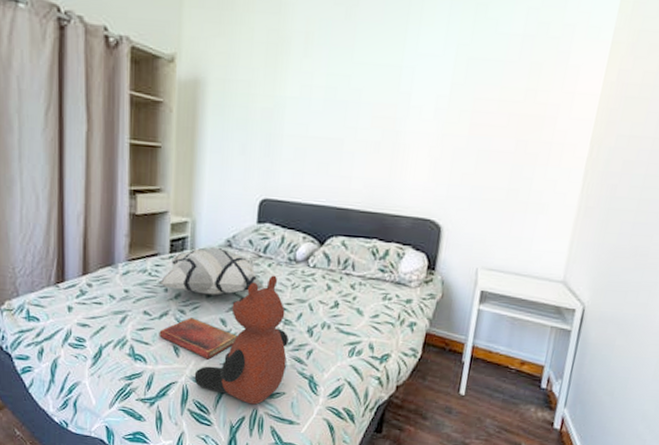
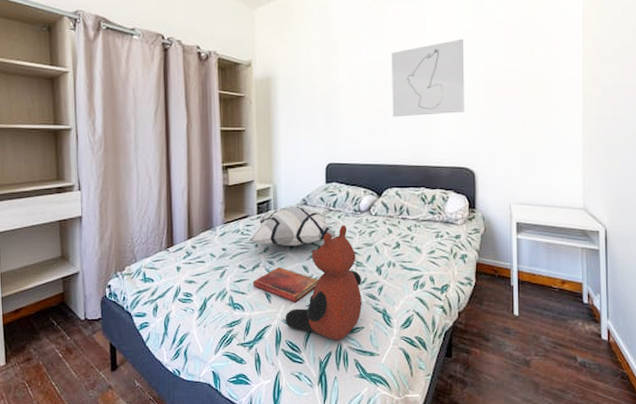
wall art: none [350,52,455,151] -> present [392,38,465,117]

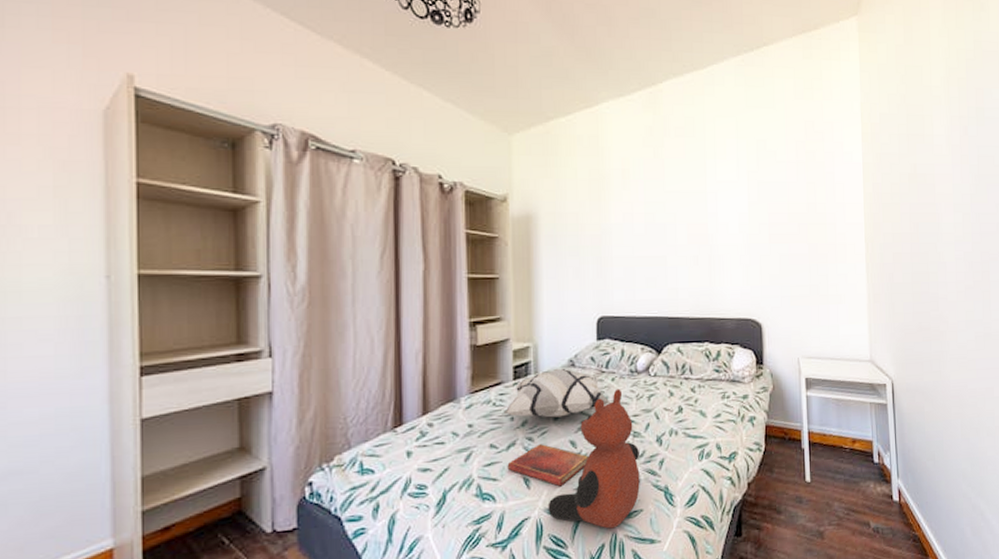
wall art: present [392,38,465,117] -> none [670,178,749,263]

